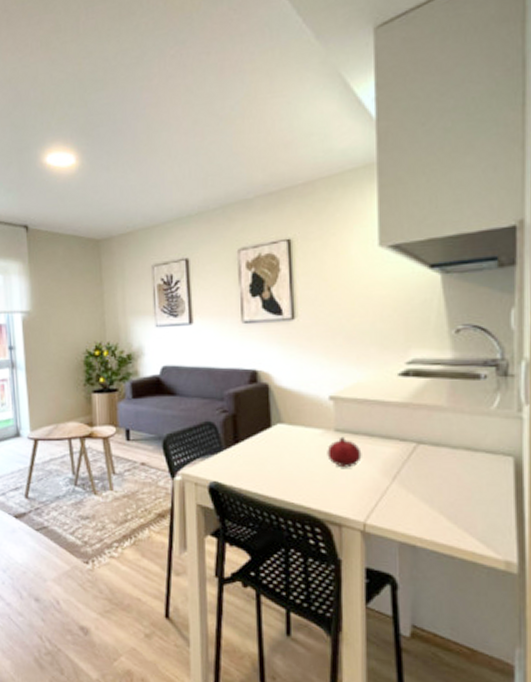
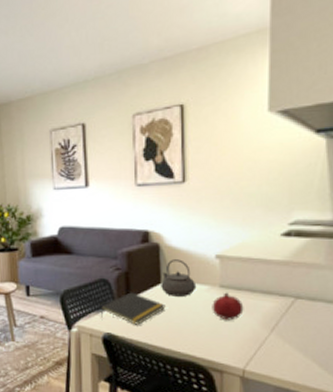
notepad: none [207,436,277,473] -> present [101,292,165,325]
teapot: none [271,401,310,441] -> present [161,259,197,296]

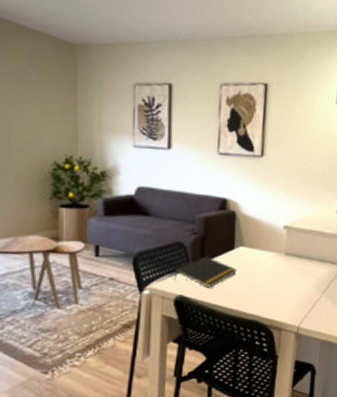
teapot: present [161,259,197,296] -> none [234,227,266,262]
fruit: present [212,292,244,321] -> none [276,259,303,284]

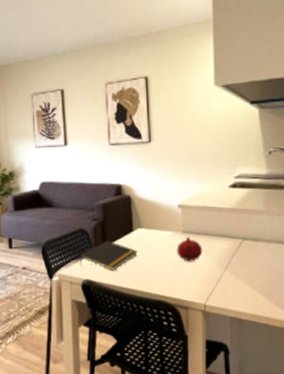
fruit: none [276,259,303,284] -> present [176,237,203,262]

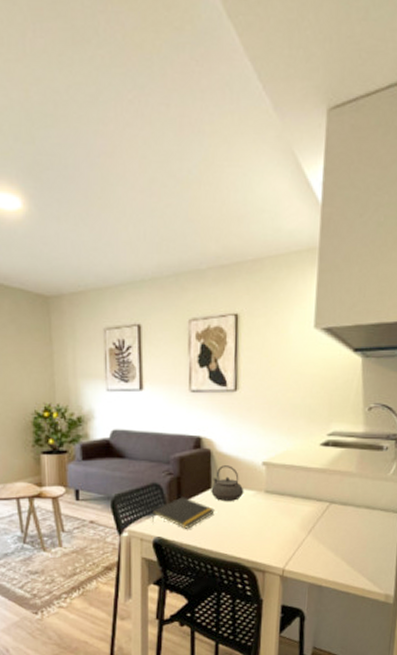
teapot: none [133,209,163,243] -> present [211,465,244,501]
fruit: present [176,237,203,262] -> none [257,497,286,524]

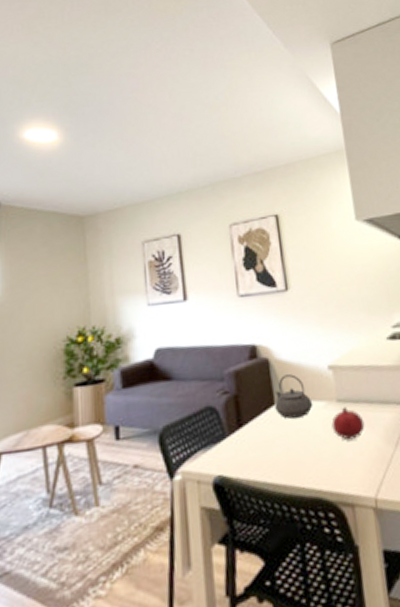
notepad: present [152,497,215,529] -> none [209,419,283,461]
fruit: none [257,497,286,524] -> present [331,406,365,440]

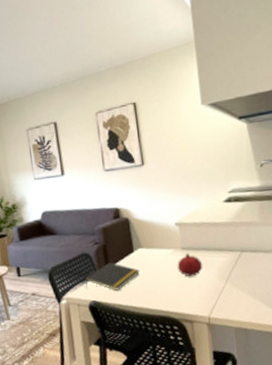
notepad: none [209,419,283,461] -> present [85,262,140,291]
teapot: present [275,374,313,419] -> none [134,229,163,262]

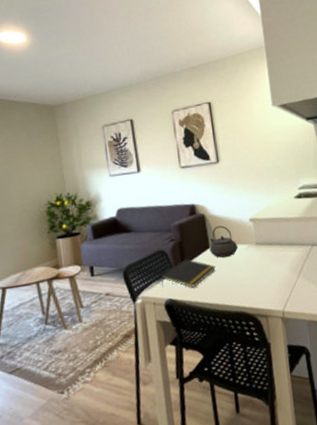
teapot: none [134,229,163,262] -> present [209,225,238,258]
fruit: present [177,253,203,277] -> none [252,248,277,272]

